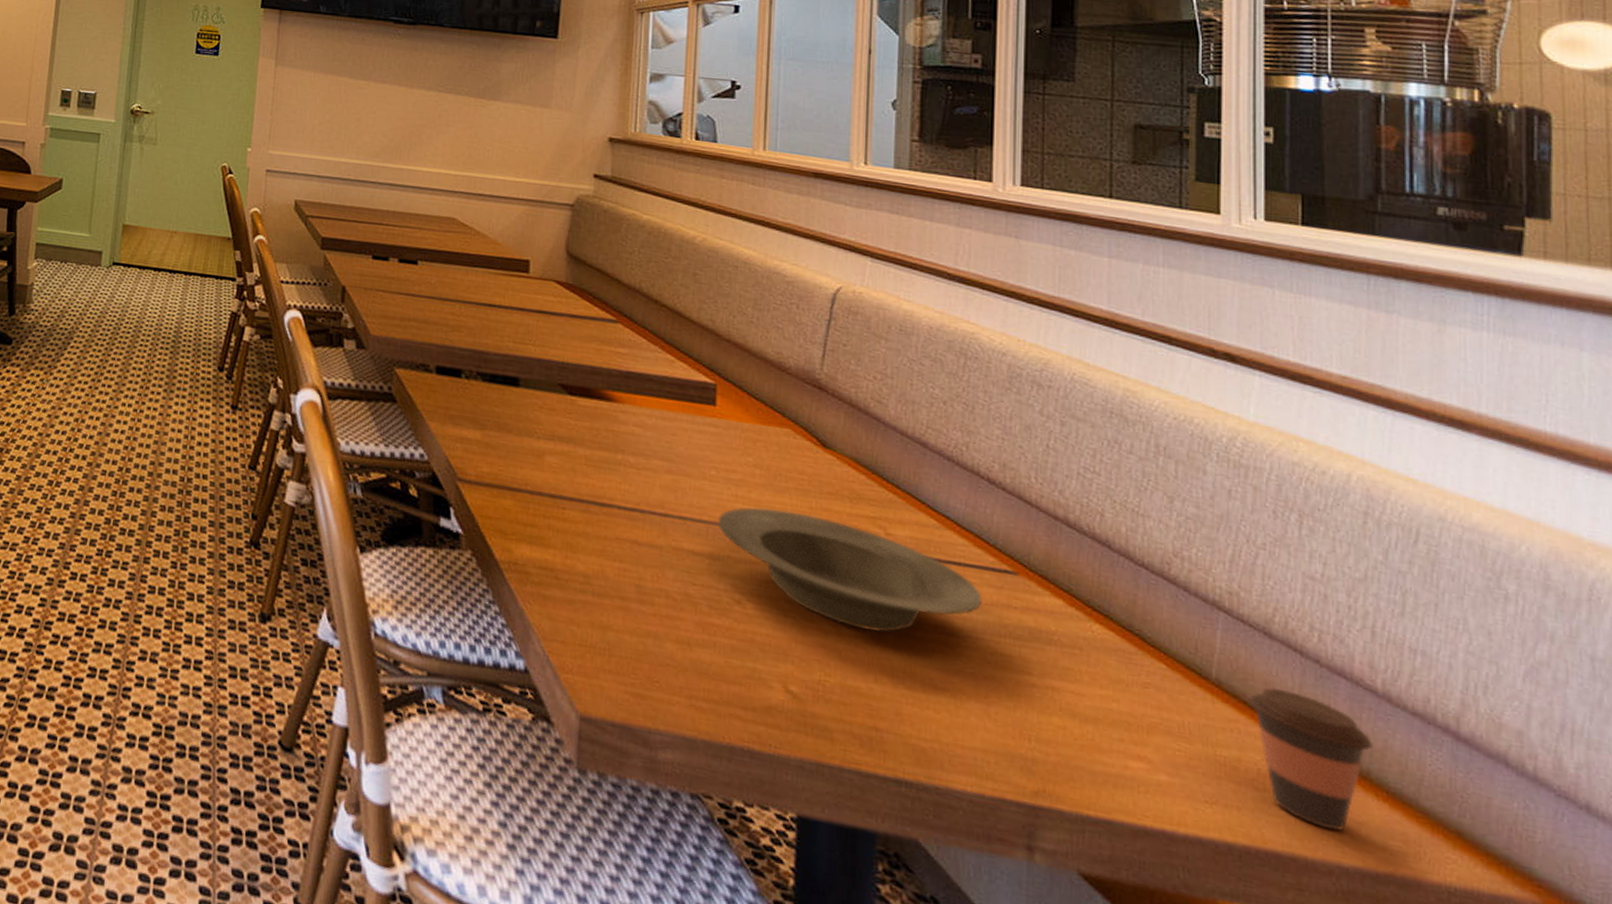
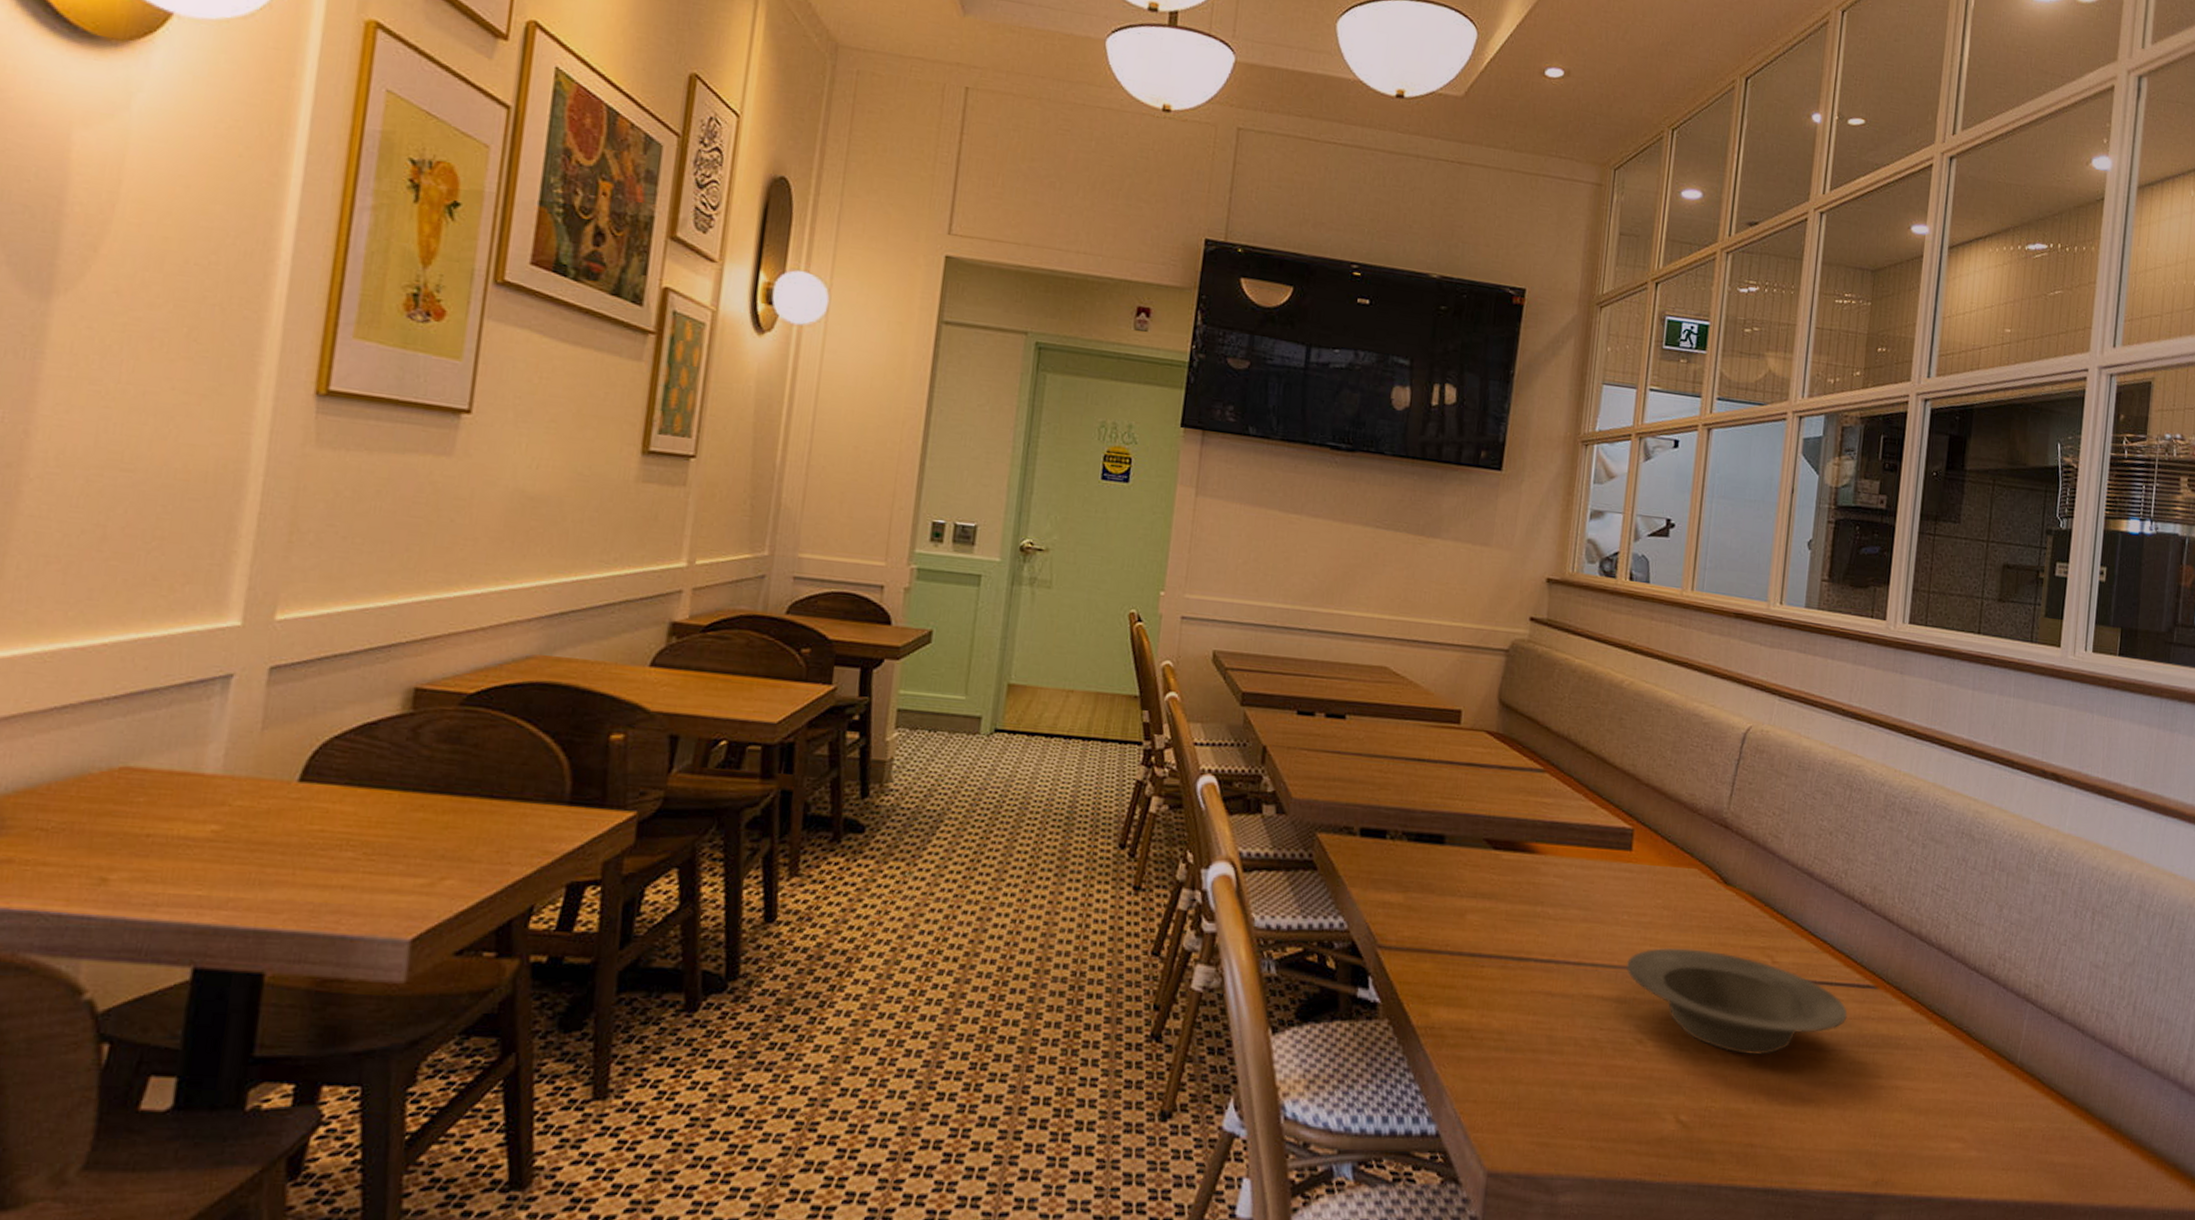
coffee cup: present [1249,687,1374,831] -> none [2042,1064,2126,1178]

